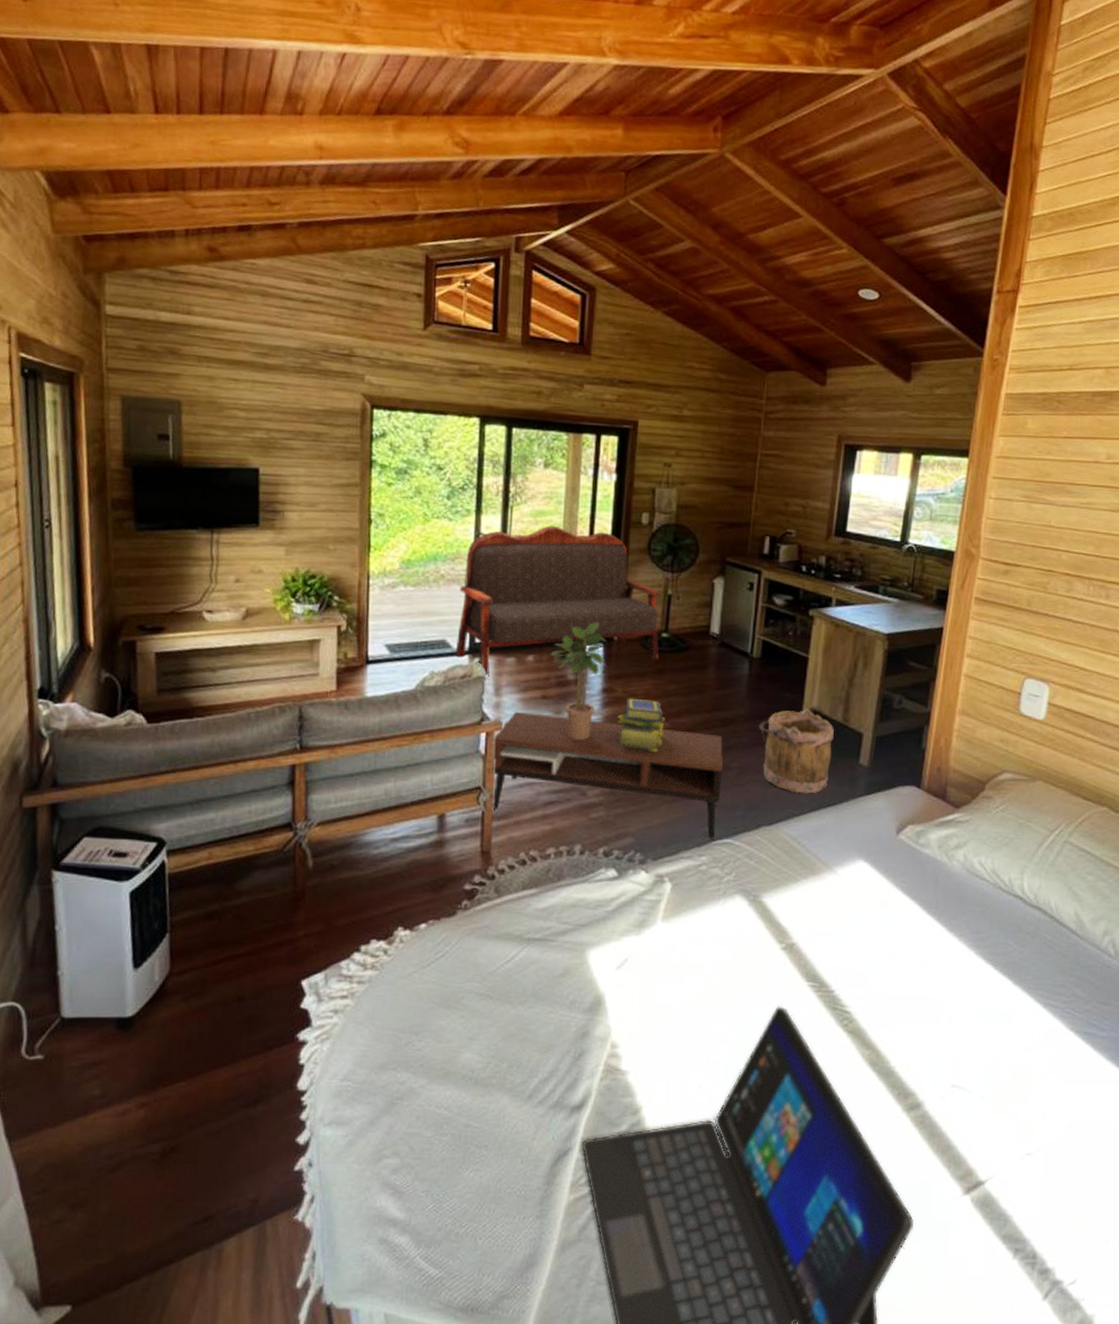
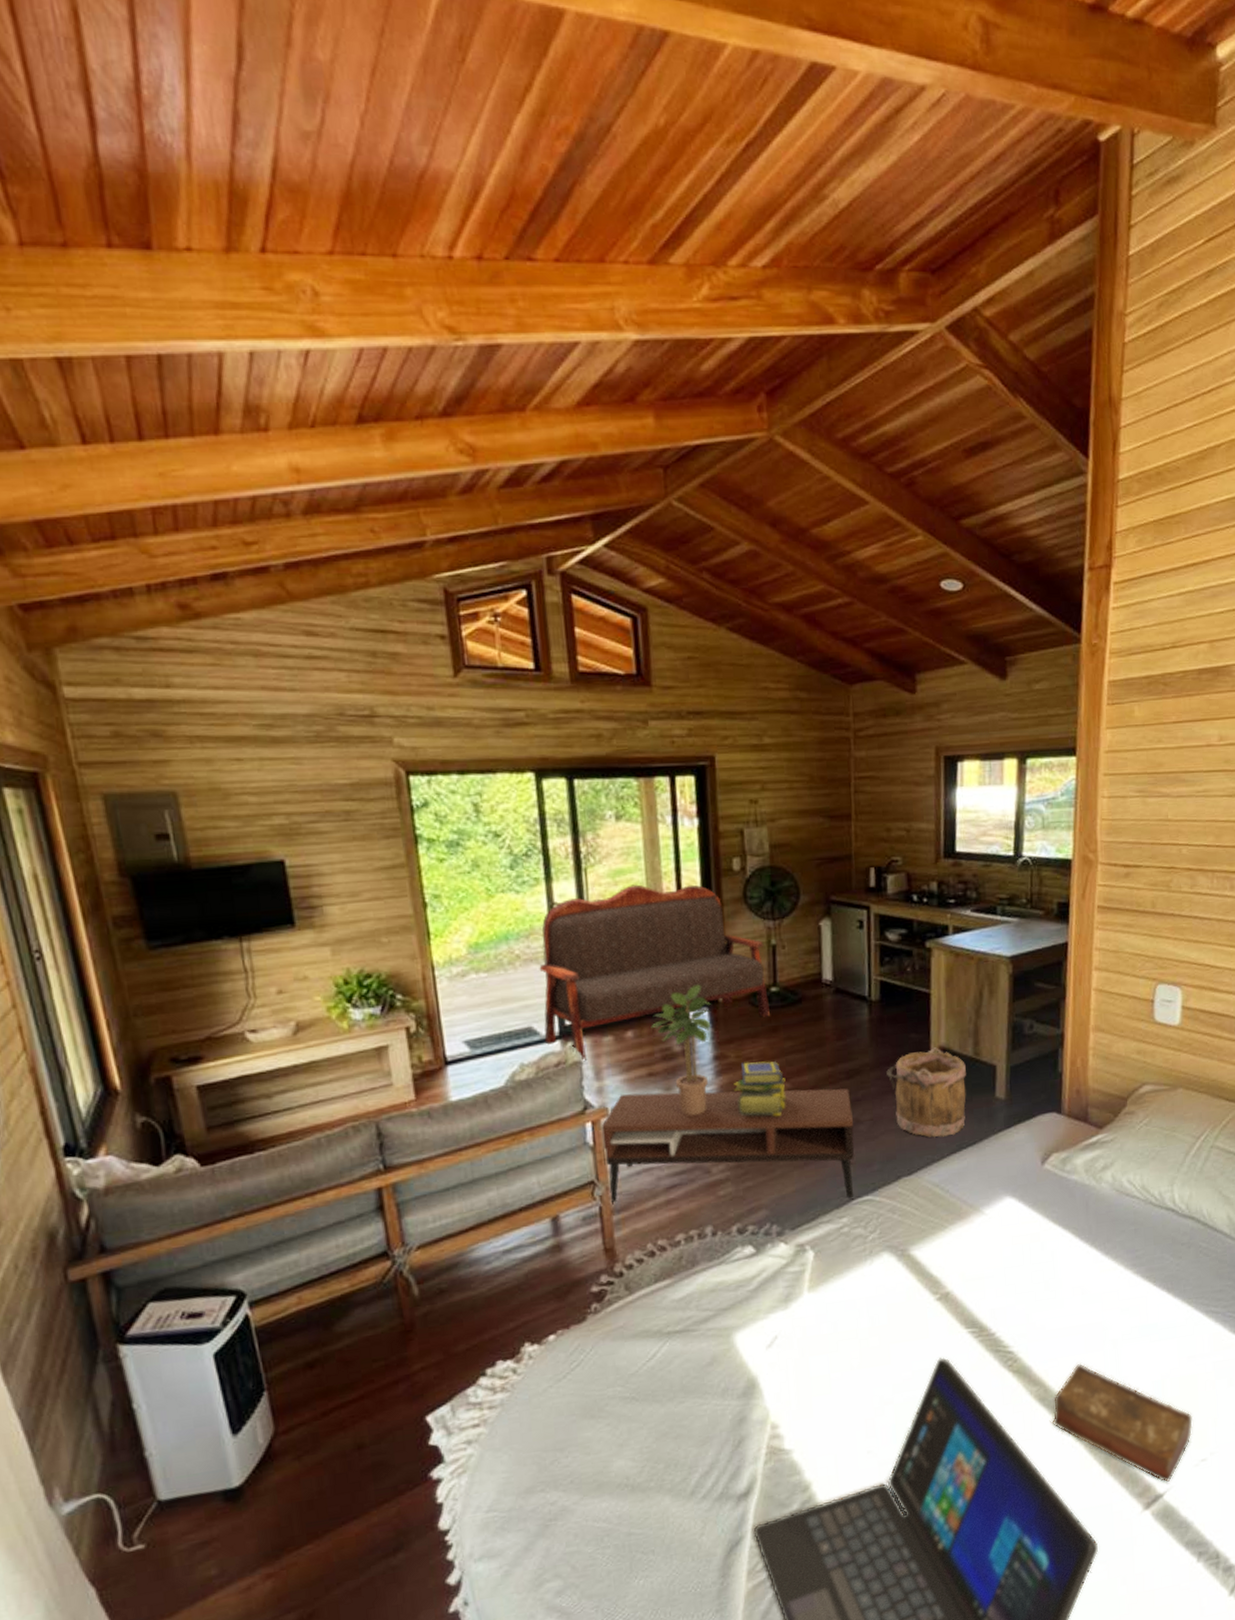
book: none [881,1034,1022,1171] -> present [1052,1362,1193,1483]

